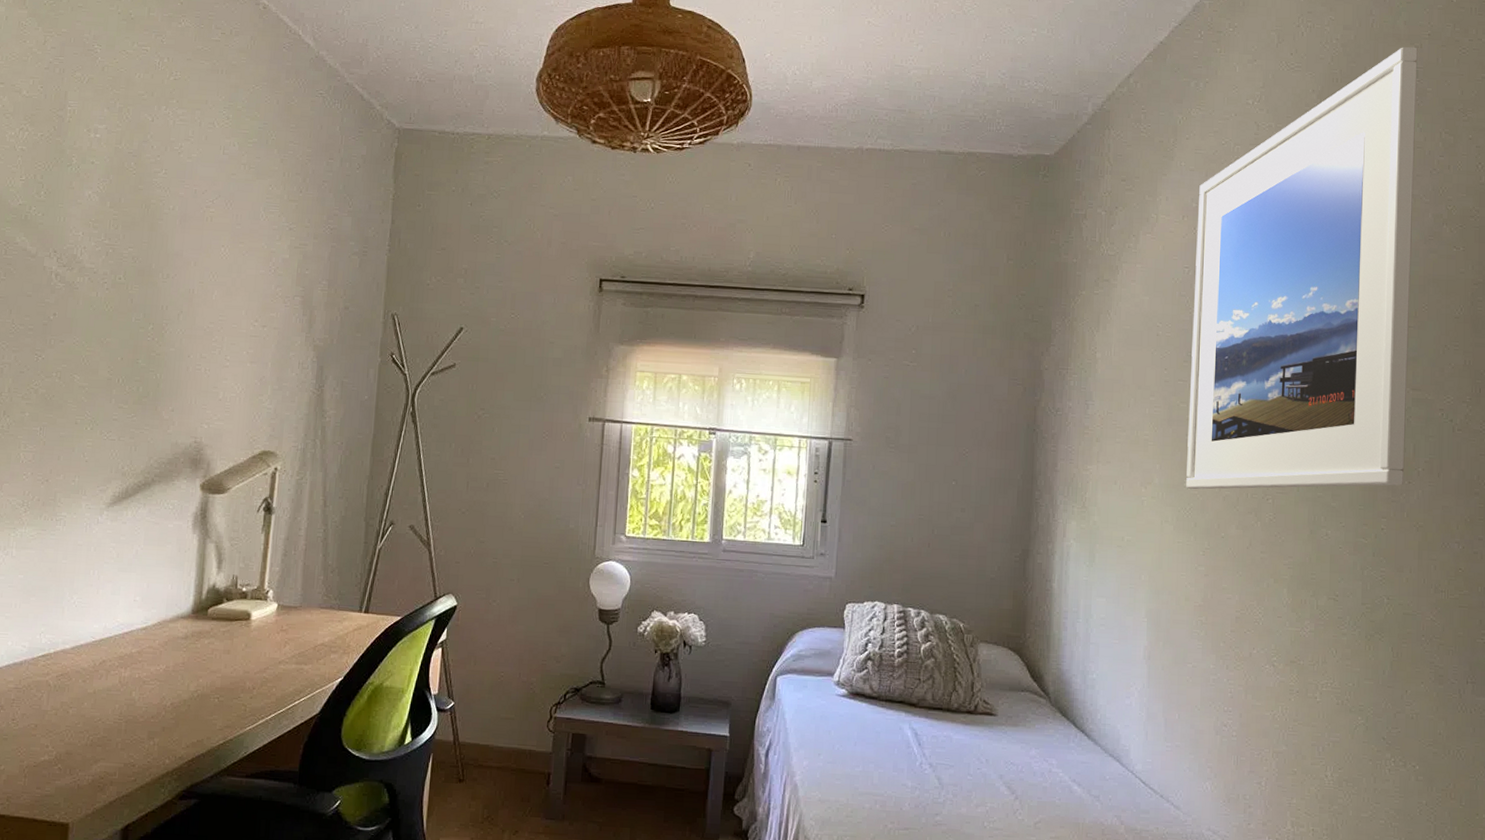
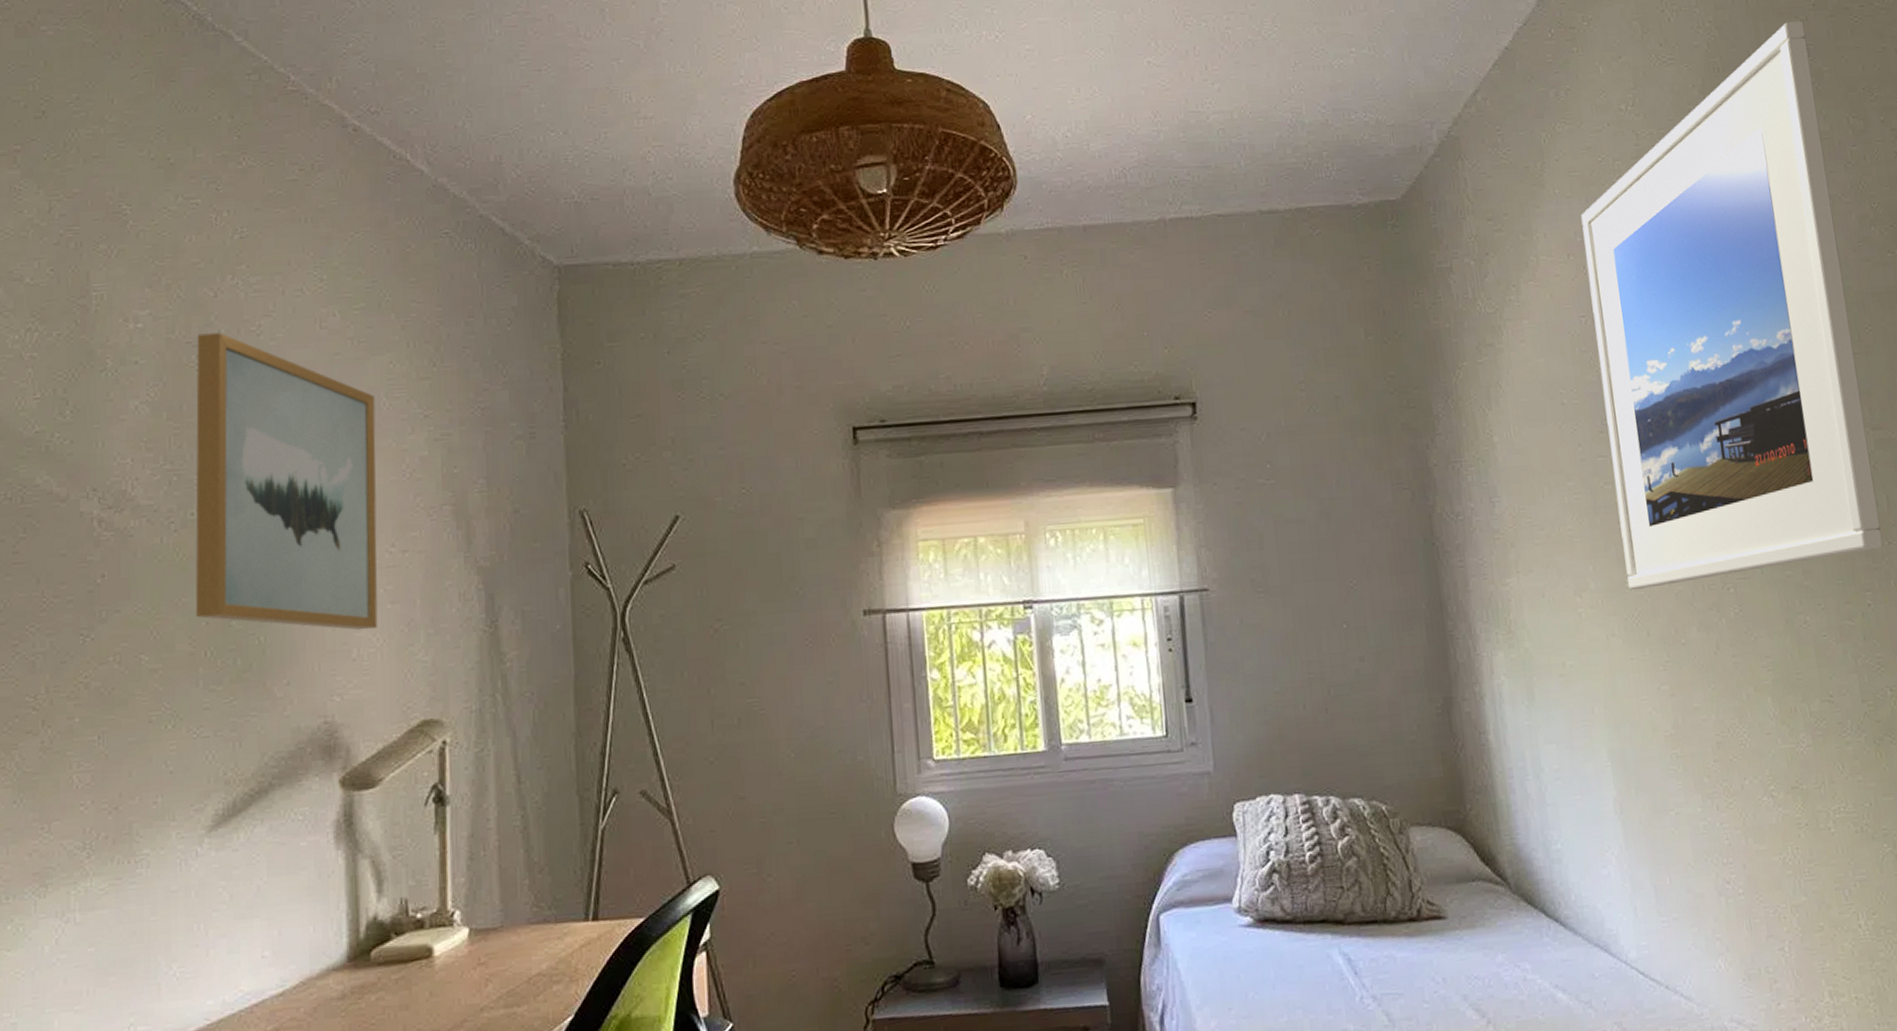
wall art: none [114,147,256,380] -> present [195,333,378,631]

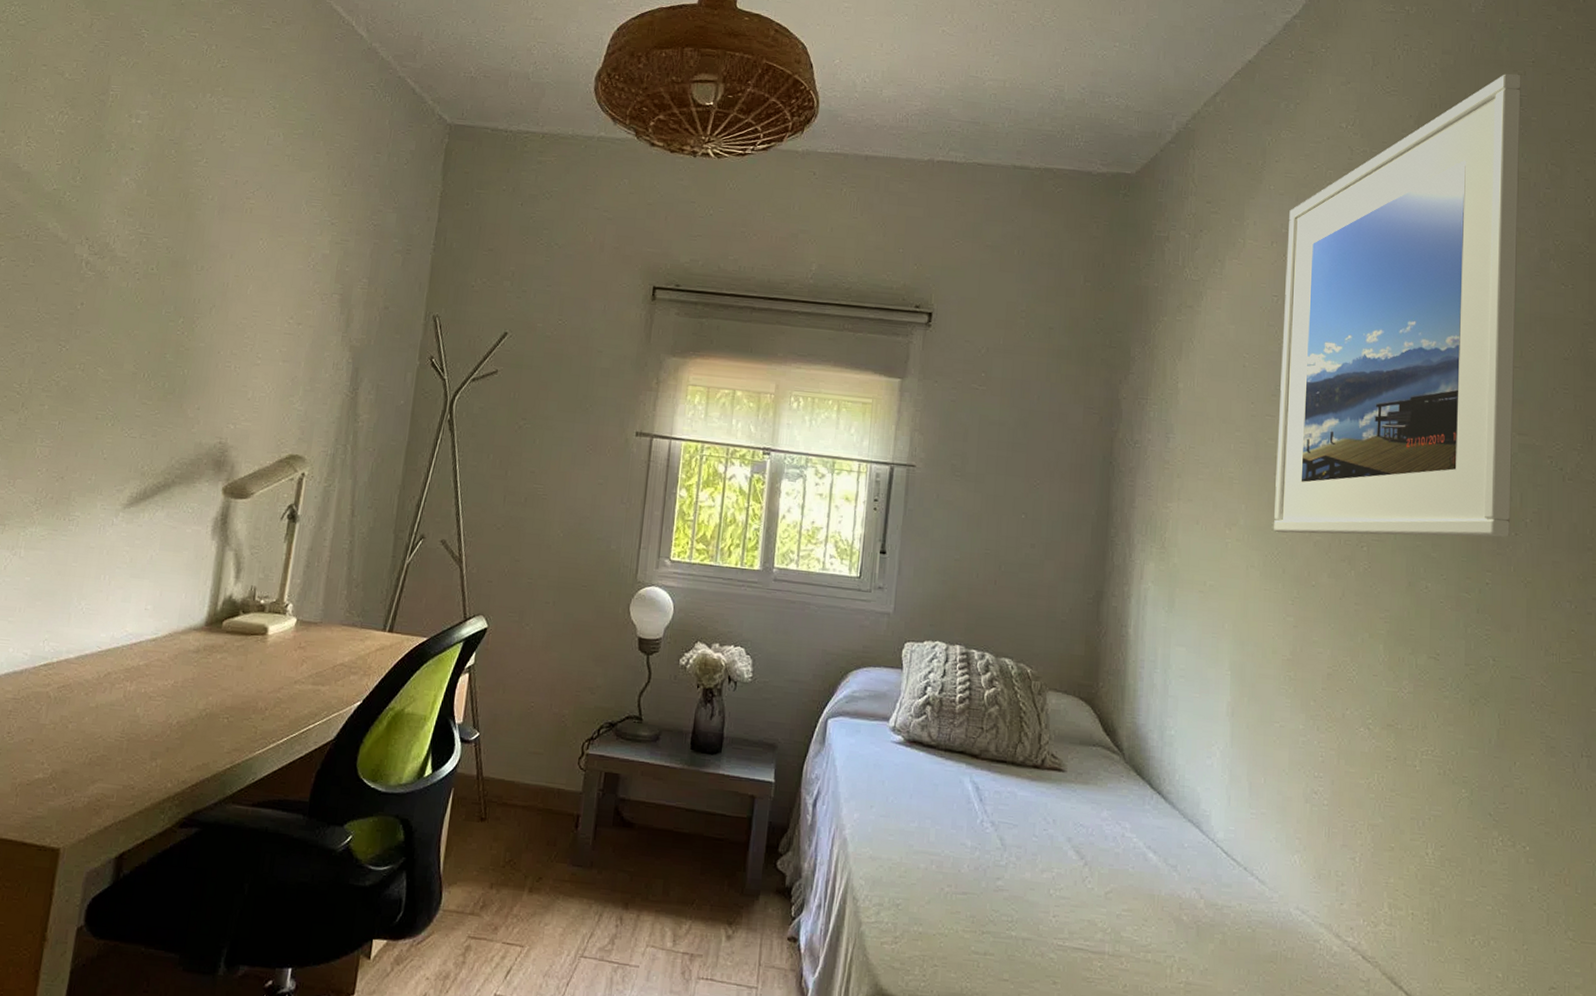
wall art: present [195,333,378,631] -> none [141,135,298,379]

